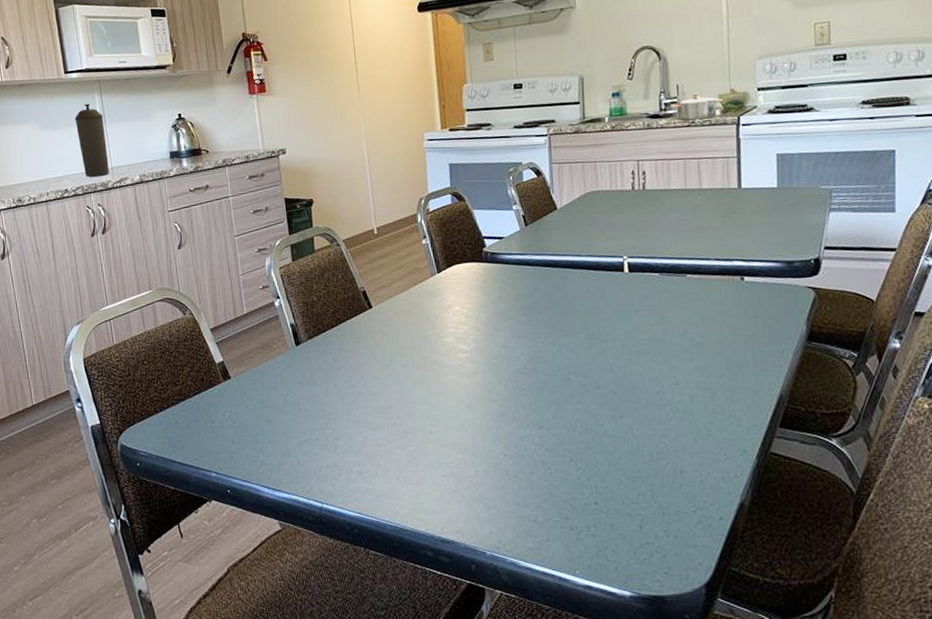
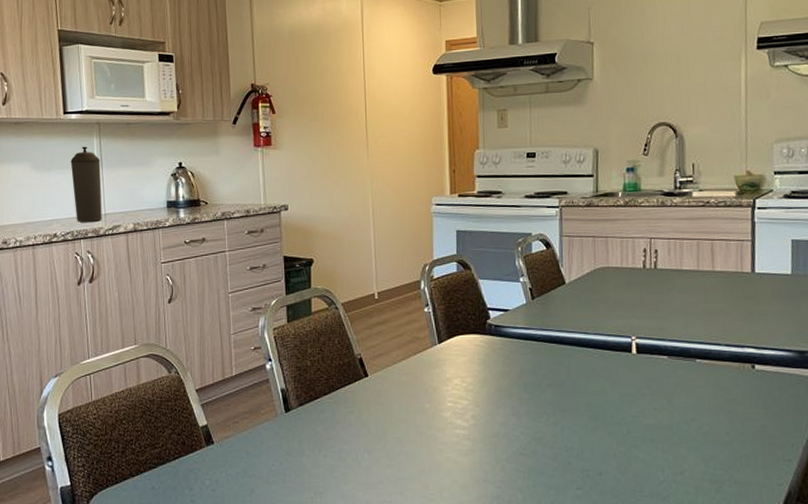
cooking pot: present [669,93,723,122] -> none [684,173,738,202]

